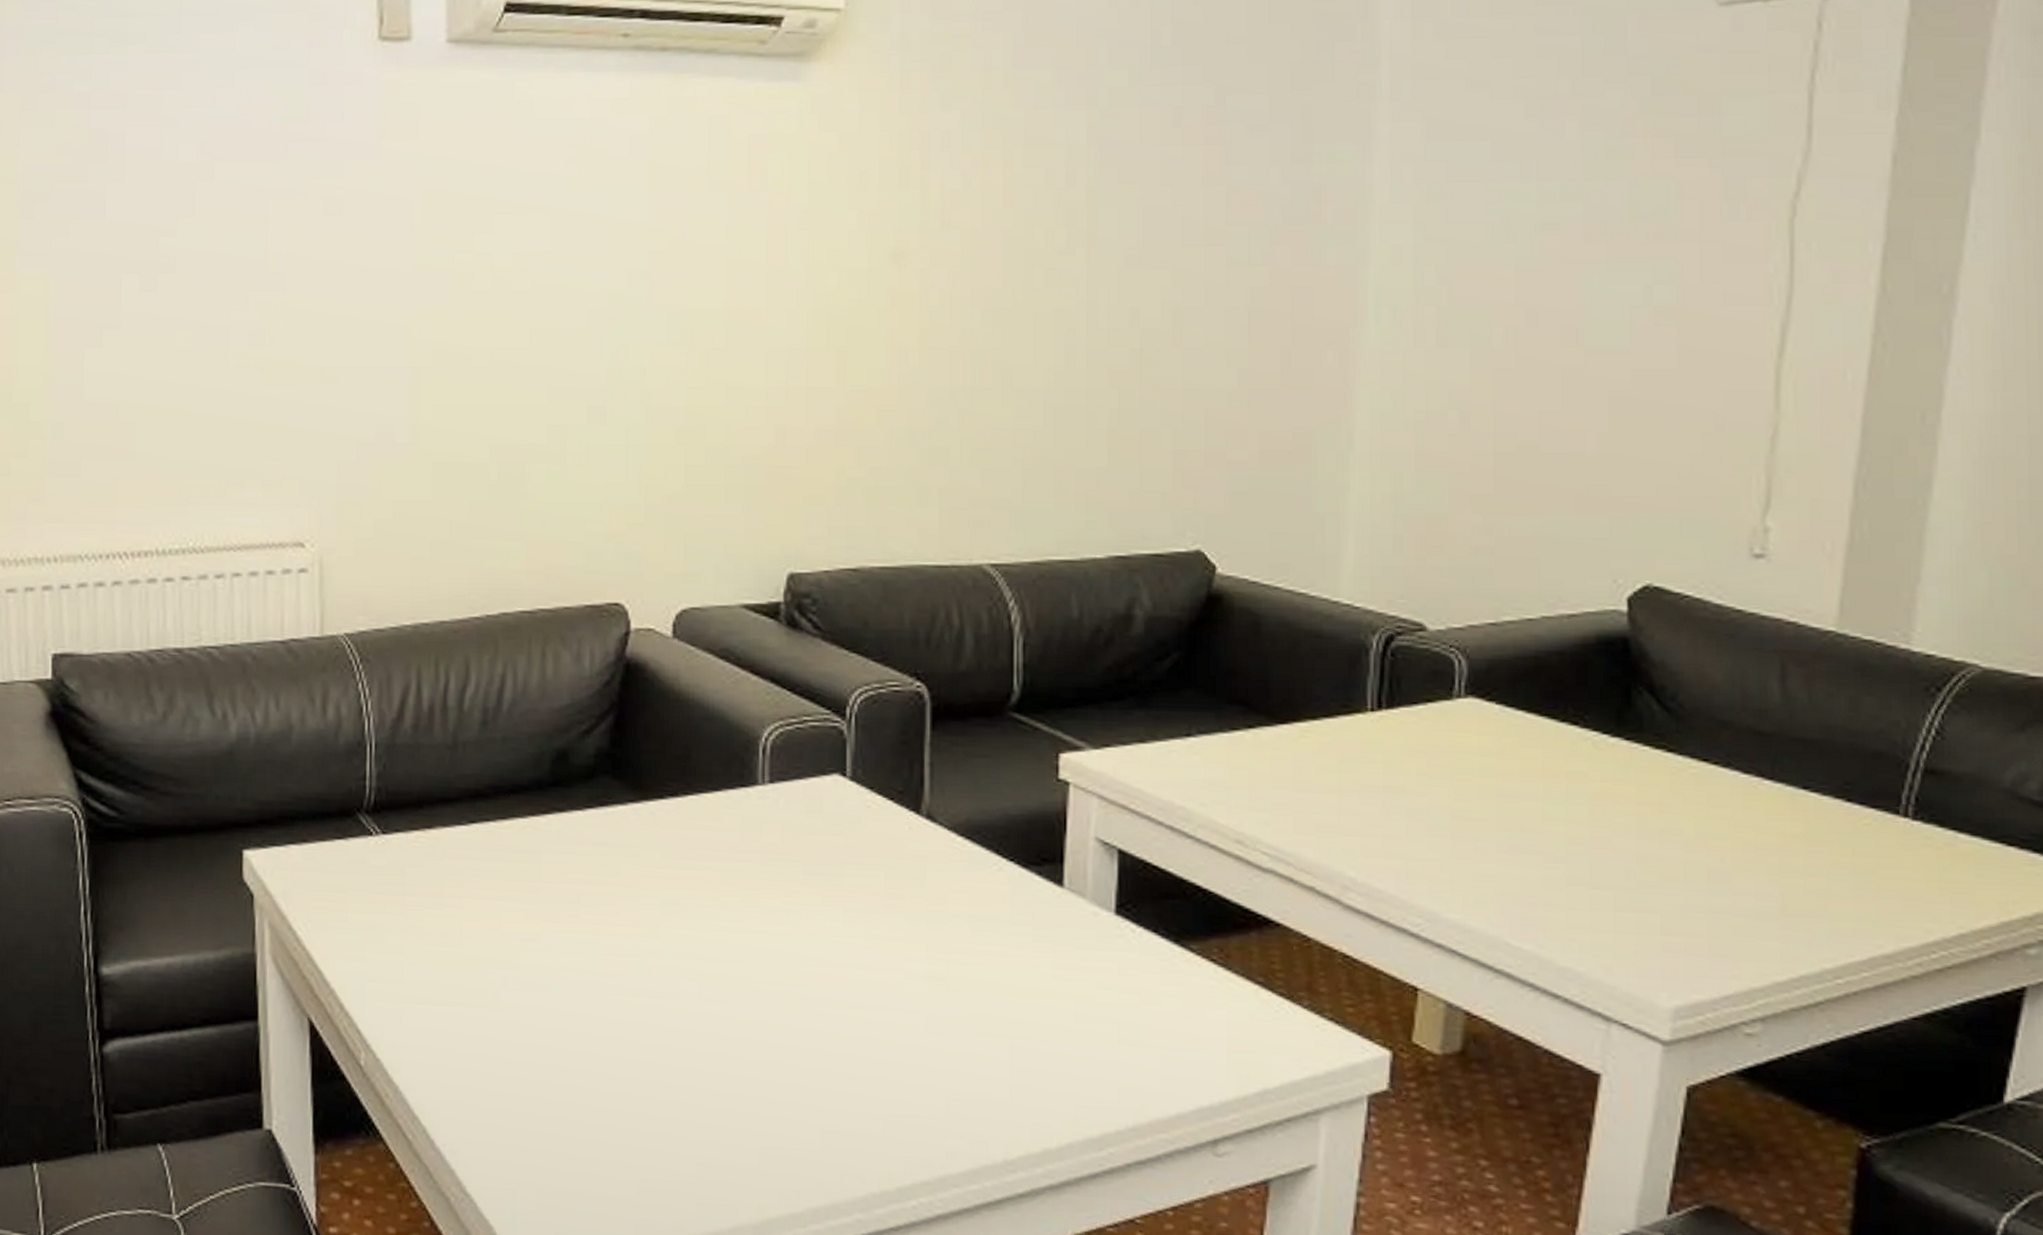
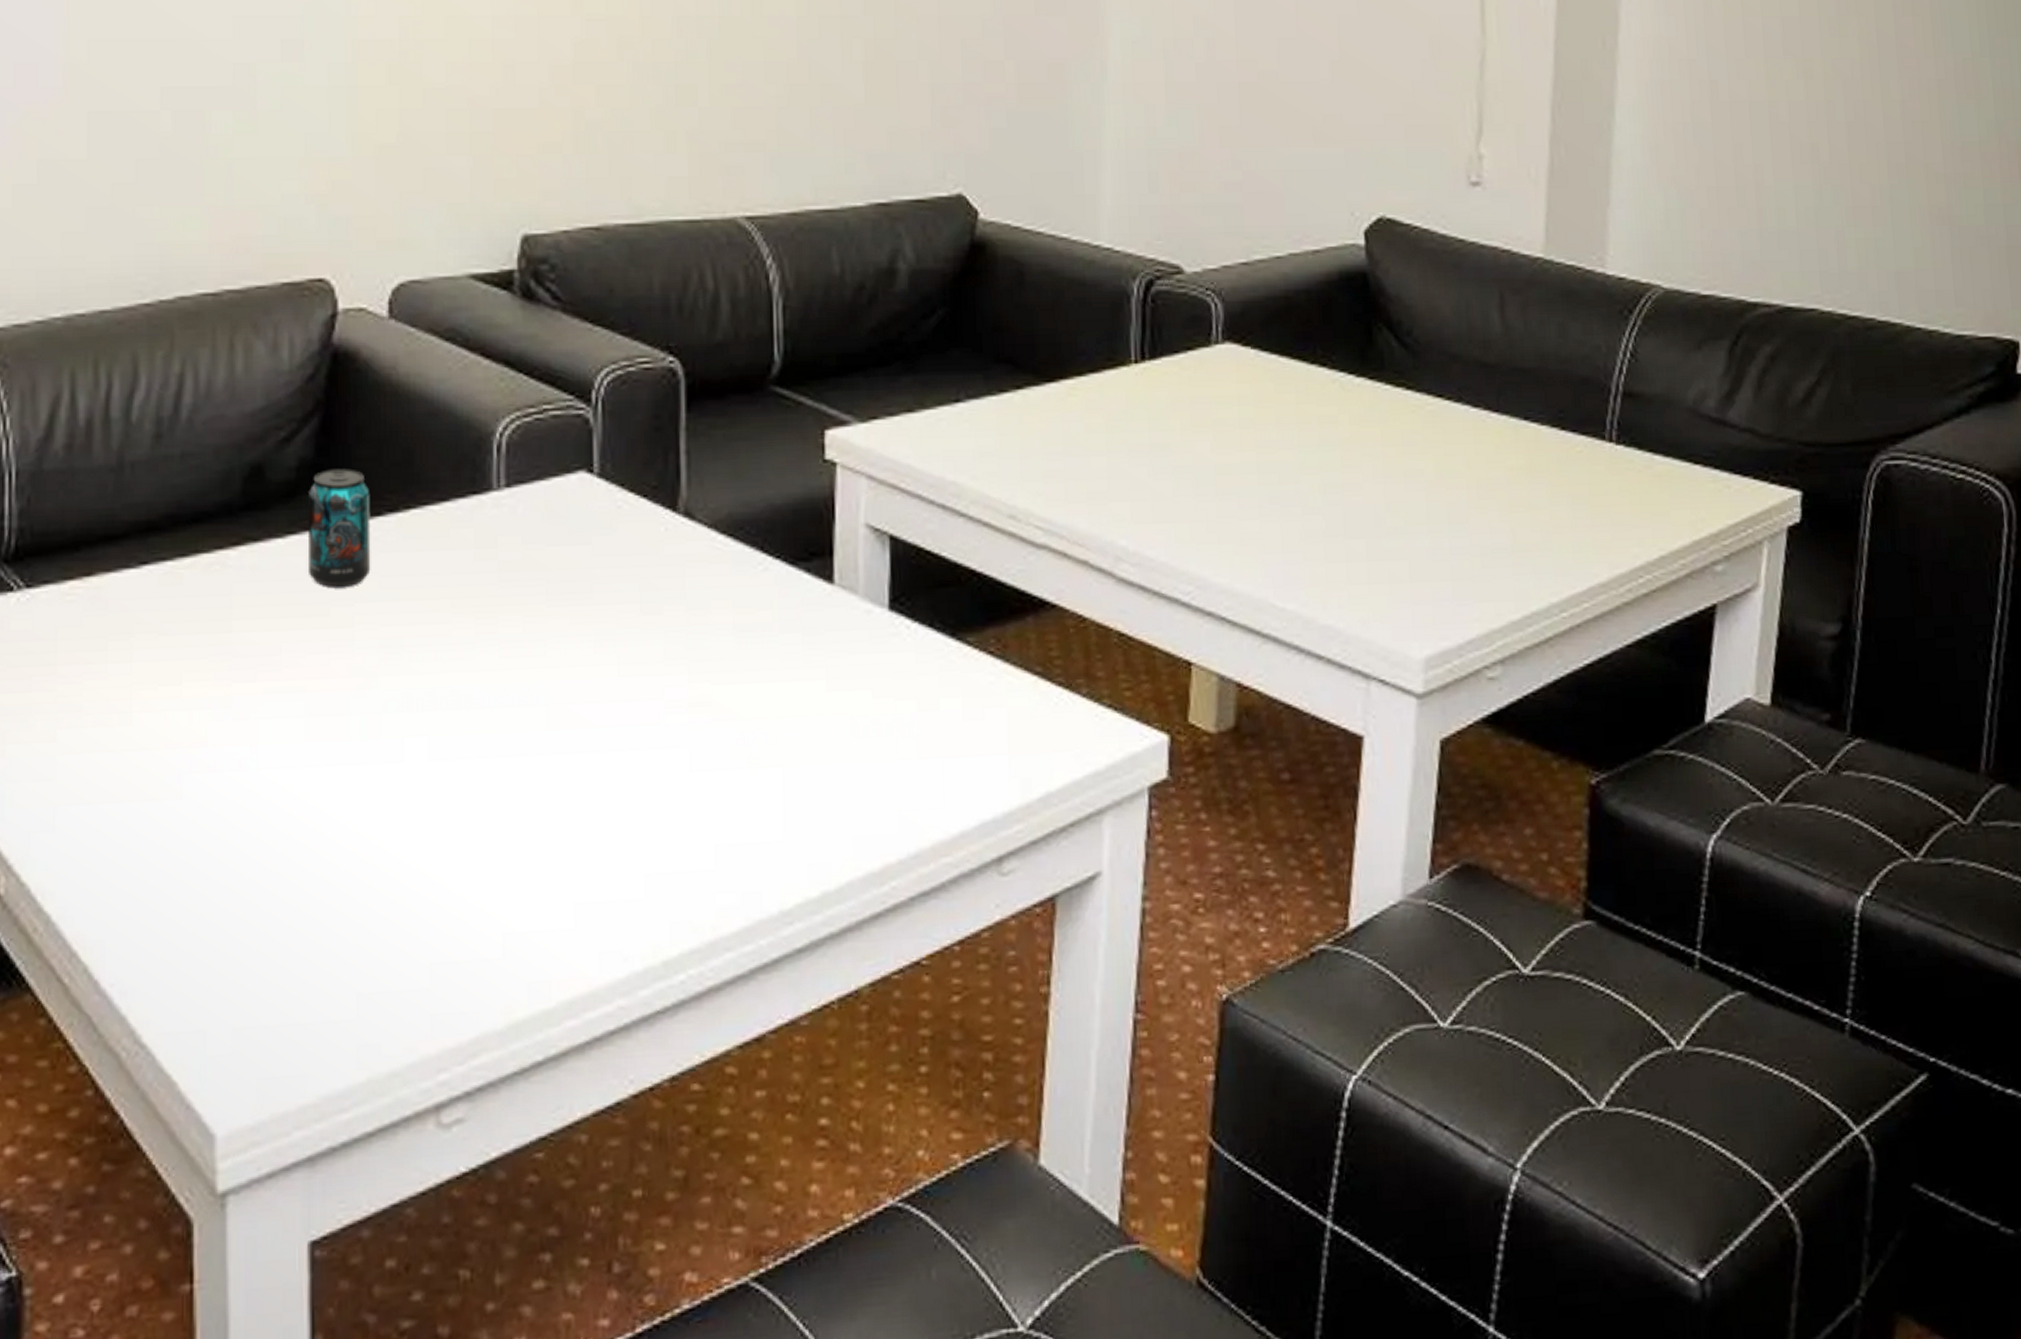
beverage can: none [603,758,655,855] -> present [307,468,371,589]

